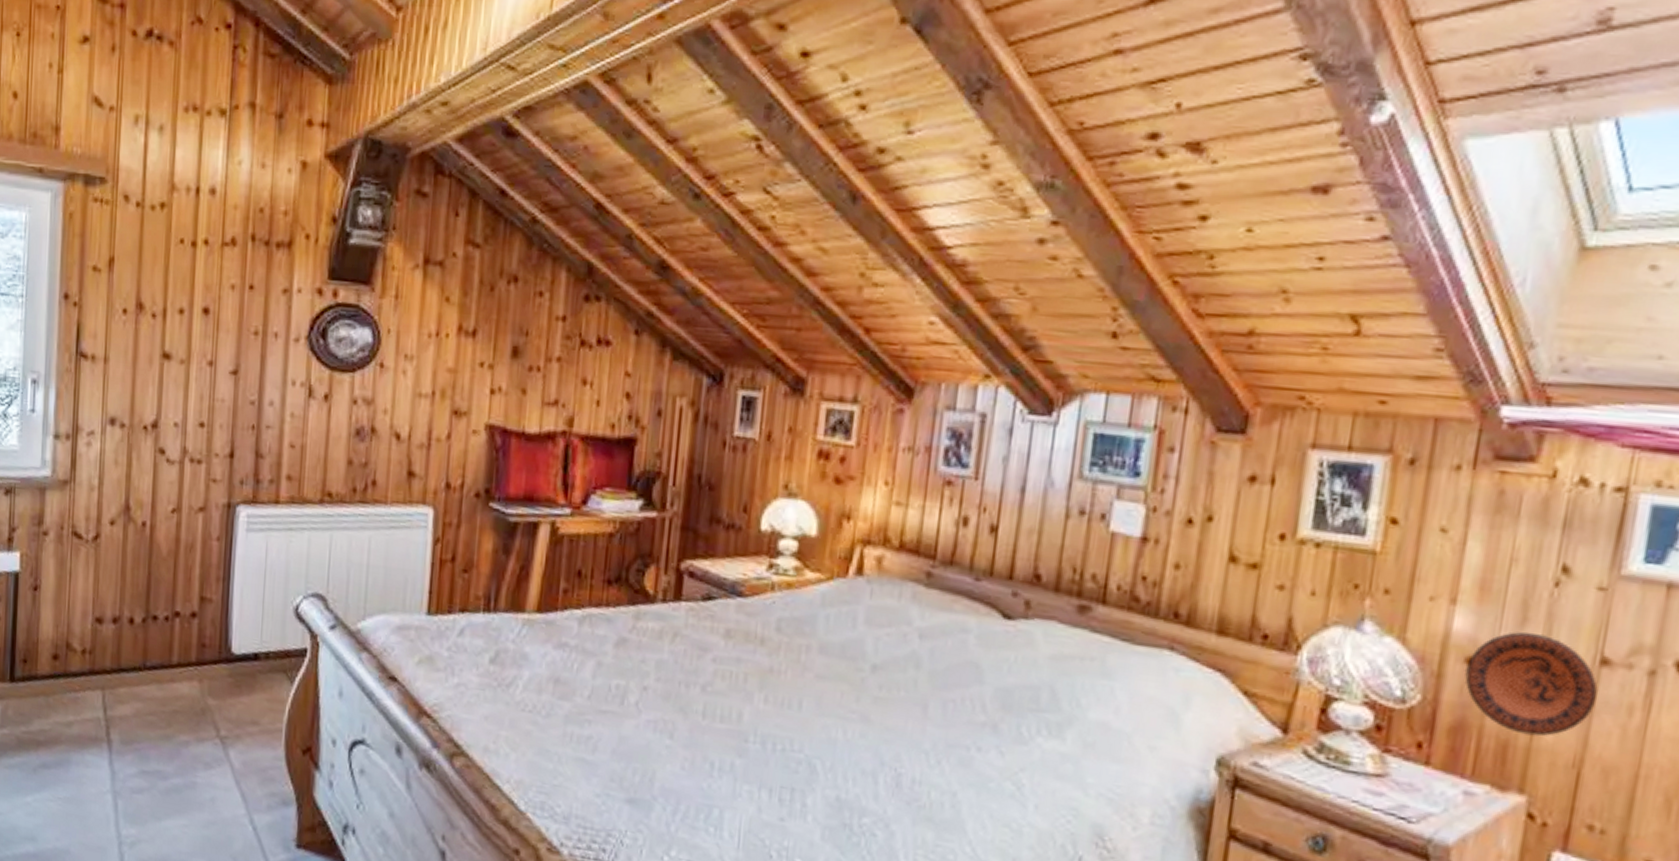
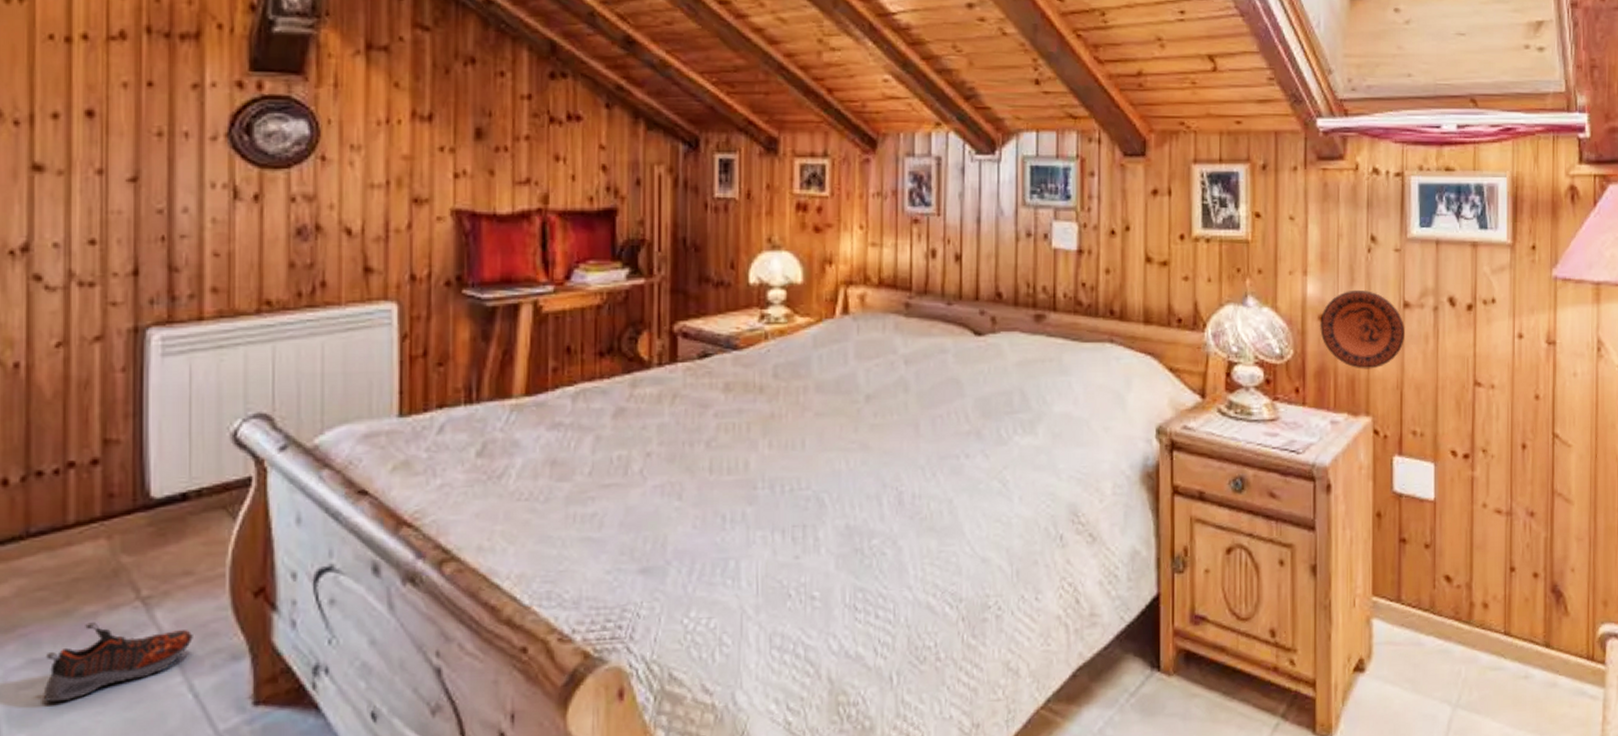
shoe: none [148,749,256,811] -> present [43,622,193,703]

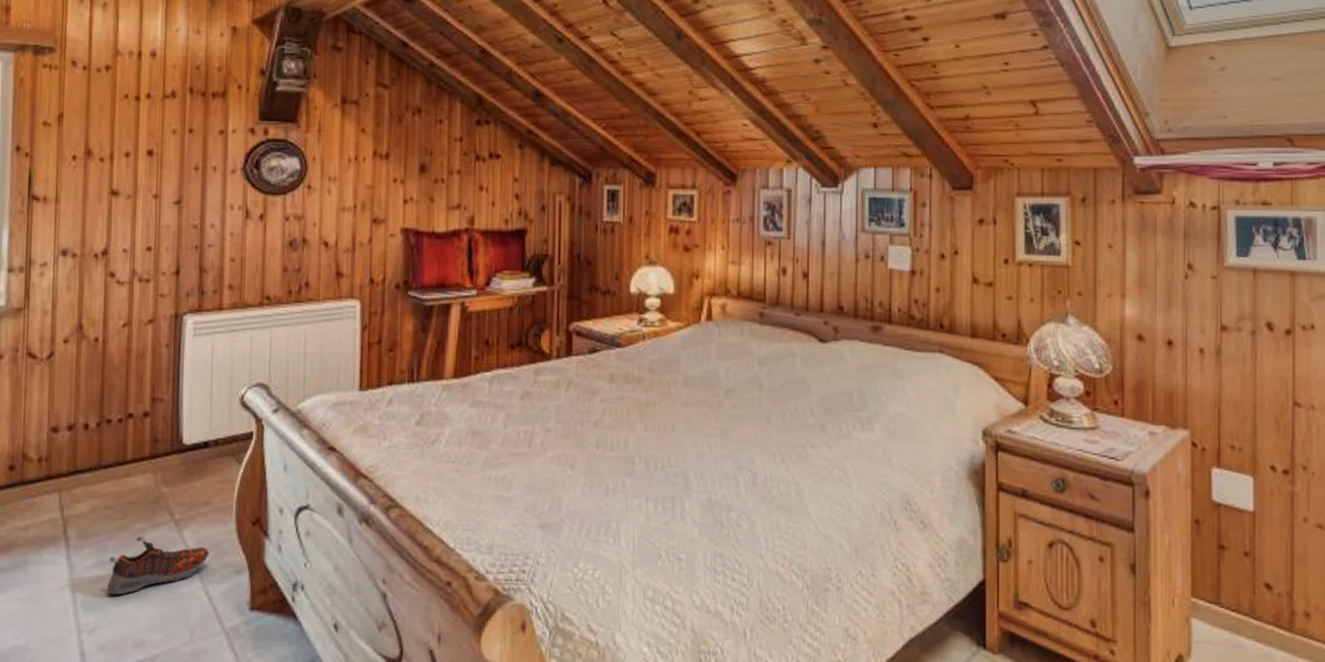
decorative plate: present [1319,289,1406,369] -> none [1137,312,1223,386]

